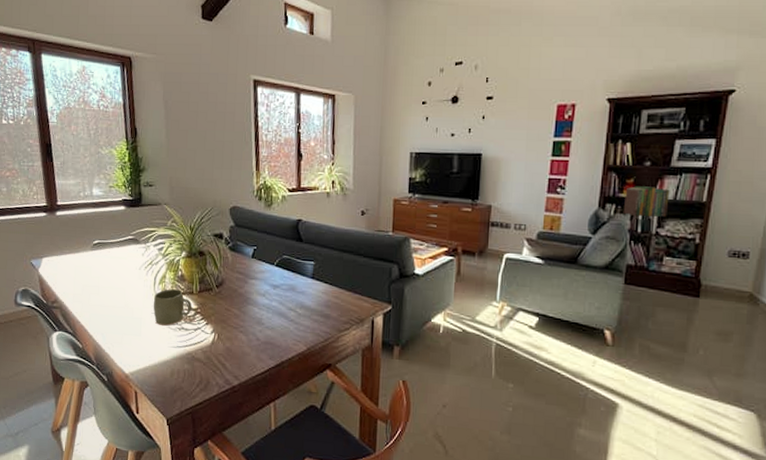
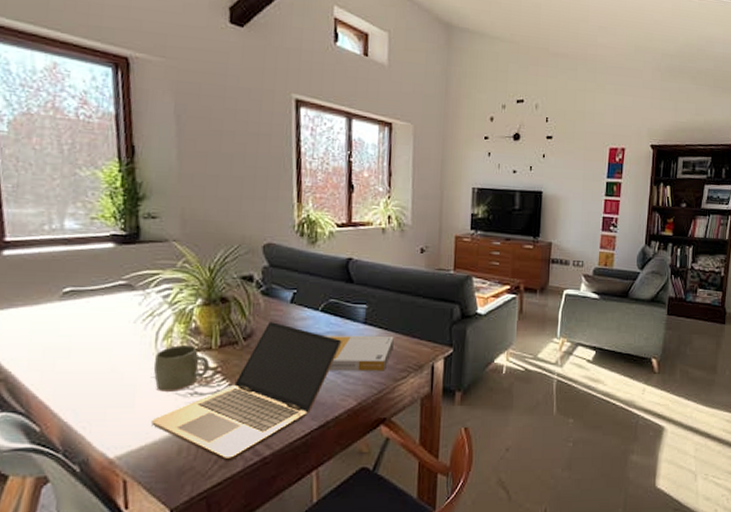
laptop: none [153,273,294,386] -> present [151,322,342,461]
book: none [278,286,338,322] -> present [323,334,394,372]
books: present [622,186,670,217] -> none [665,225,701,253]

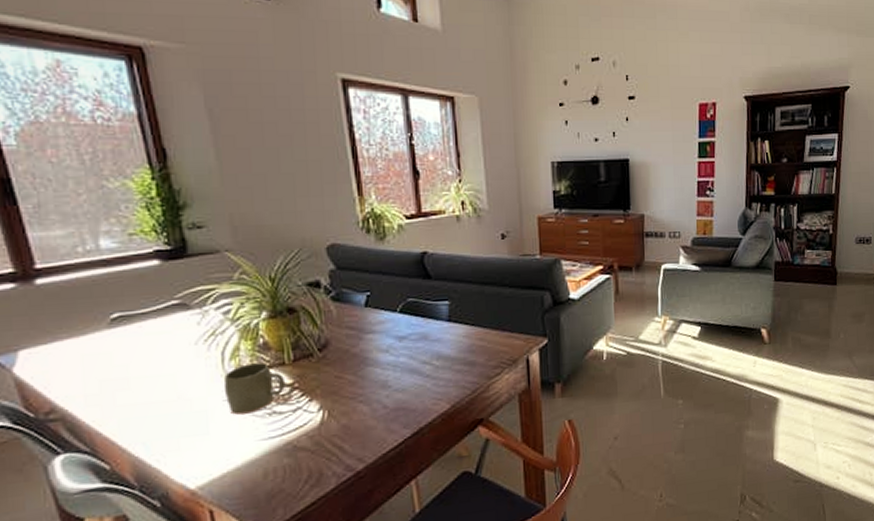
laptop: present [151,322,342,461] -> none [231,329,427,480]
book: present [323,334,394,372] -> none [405,331,483,376]

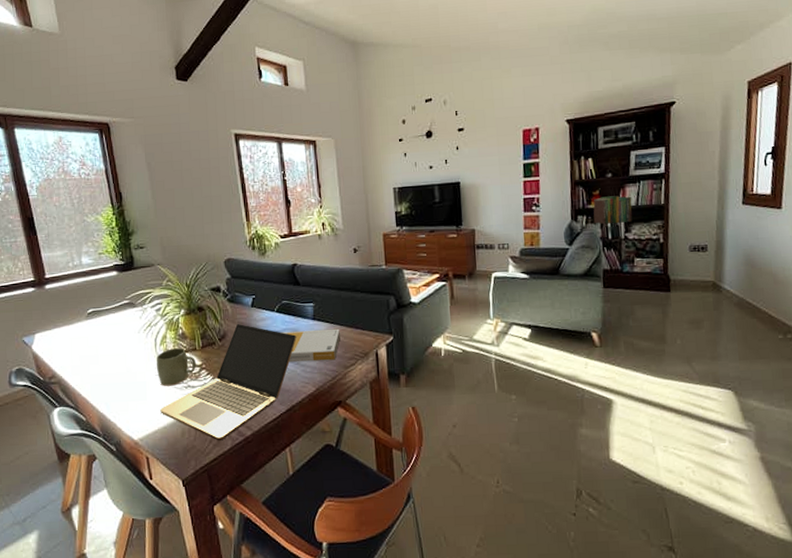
laptop: none [231,329,427,480] -> present [160,324,297,441]
book: none [405,331,483,376] -> present [281,328,340,363]
books: none [767,183,805,214] -> present [593,196,633,225]

